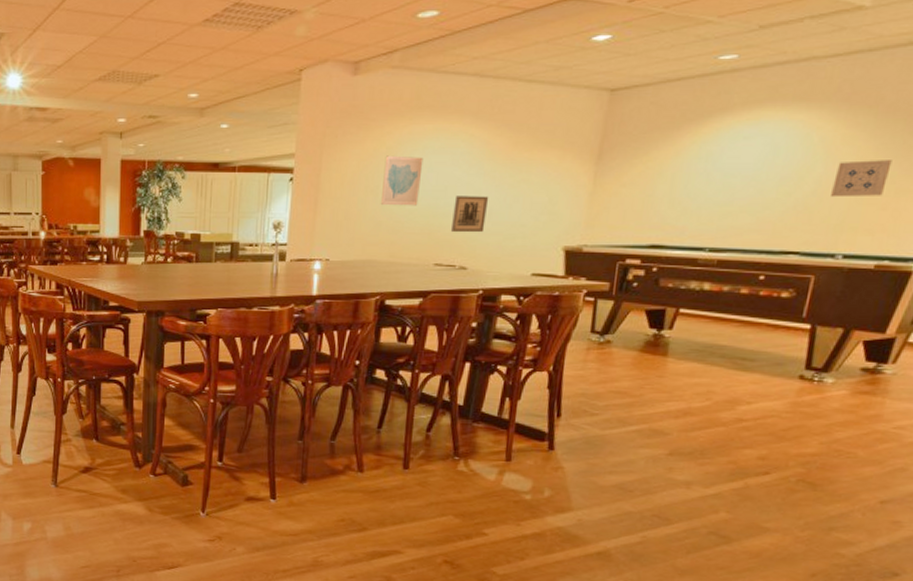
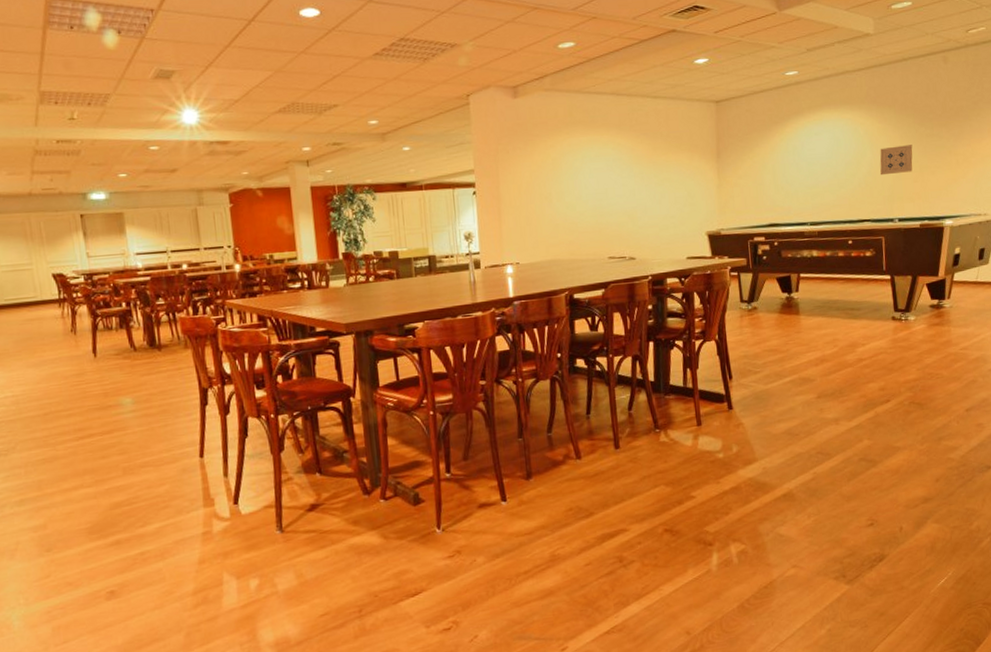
wall art: present [380,155,424,206] -> none [552,165,586,210]
wall art: present [450,196,489,233] -> none [615,194,643,229]

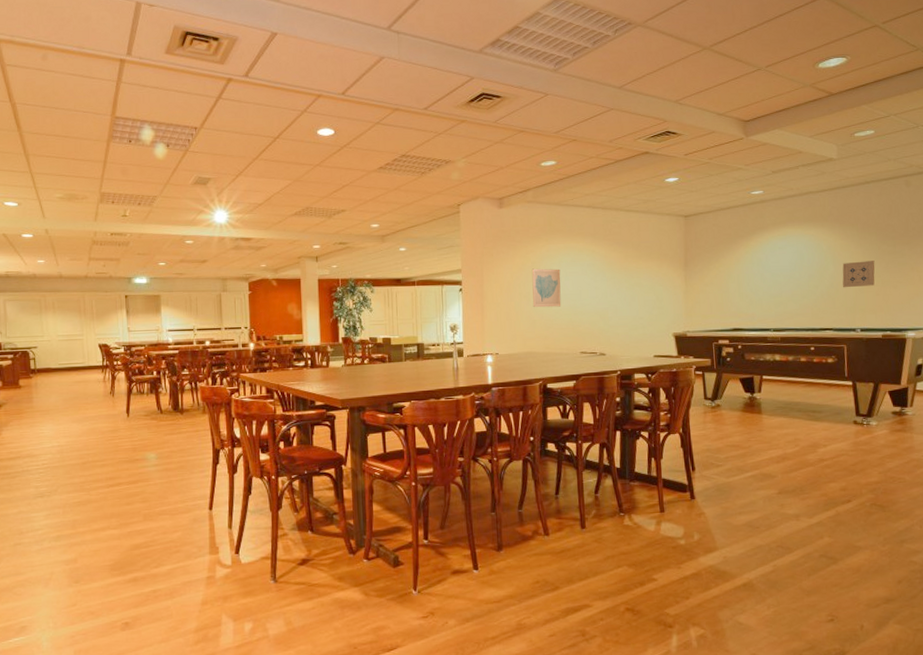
wall art: none [552,165,586,210] -> present [531,268,562,308]

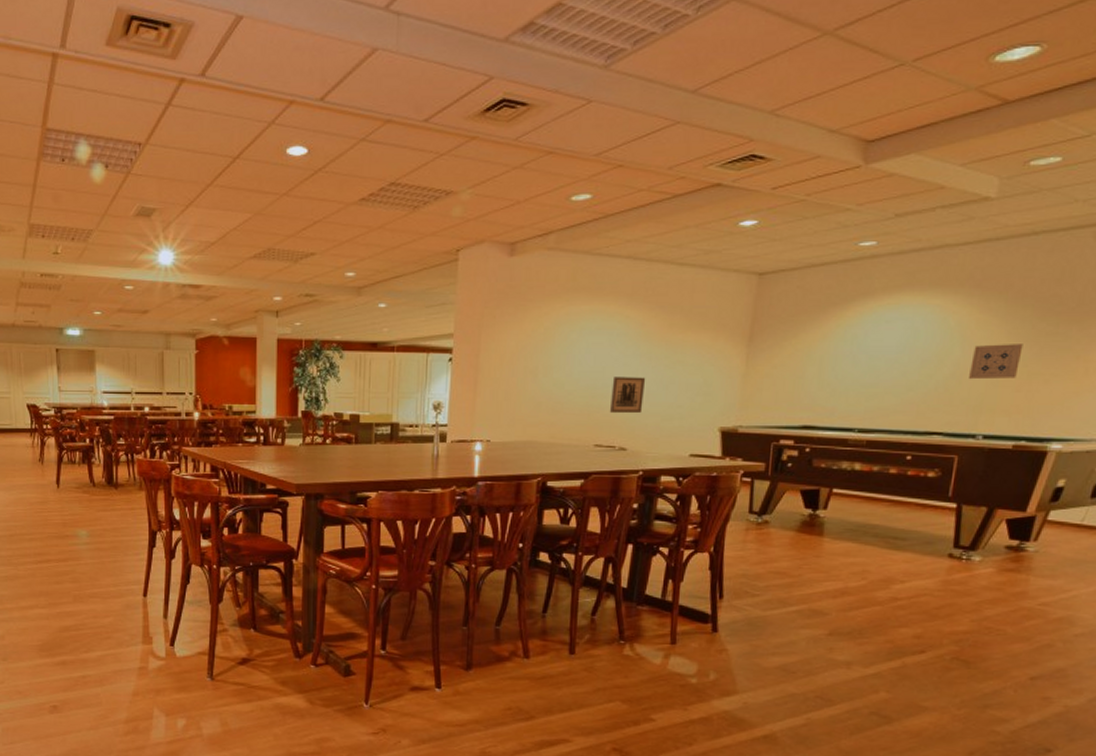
wall art: present [531,268,562,308] -> none [539,336,581,387]
wall art: none [588,297,614,327] -> present [609,377,646,414]

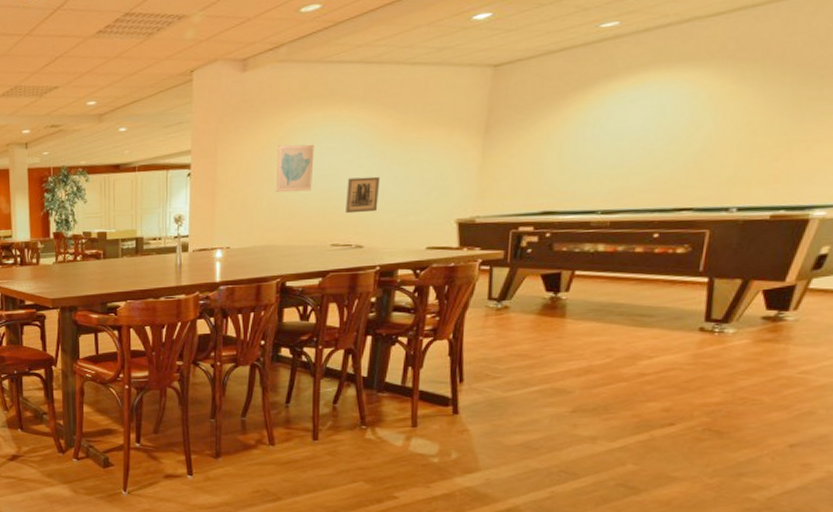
wall art: none [539,336,581,387] -> present [275,144,315,193]
wall art: present [969,344,1023,380] -> none [722,111,783,153]

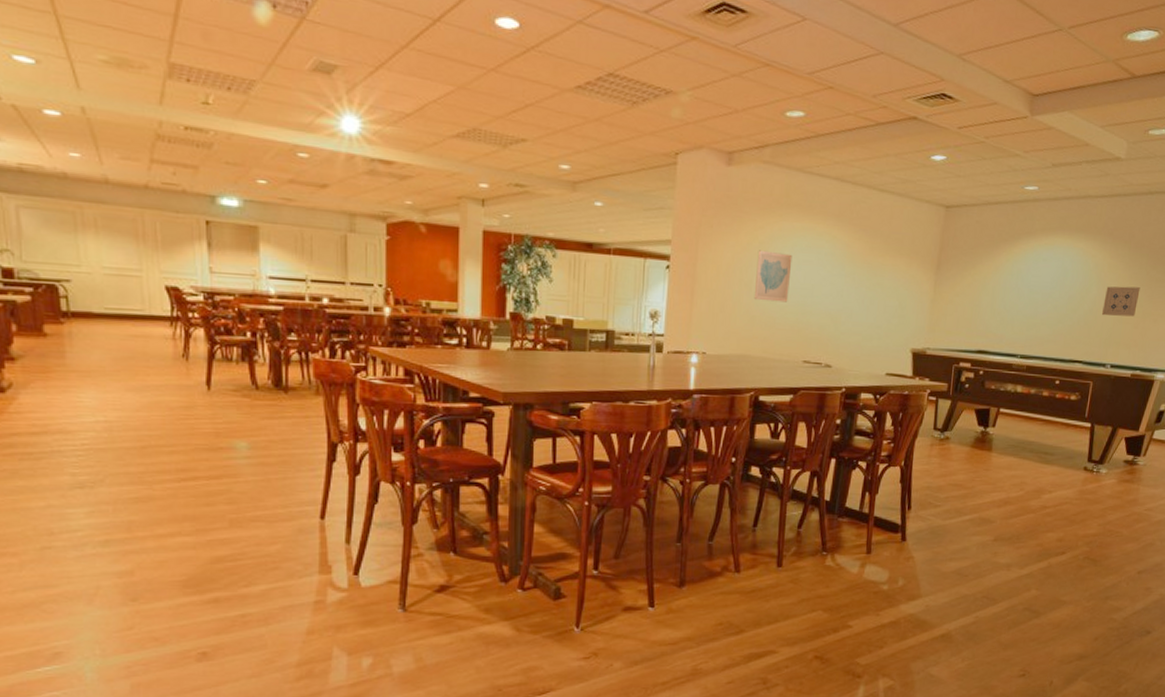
wall art: present [344,176,381,214] -> none [817,295,850,332]
wall art: none [722,111,783,153] -> present [1102,286,1140,317]

